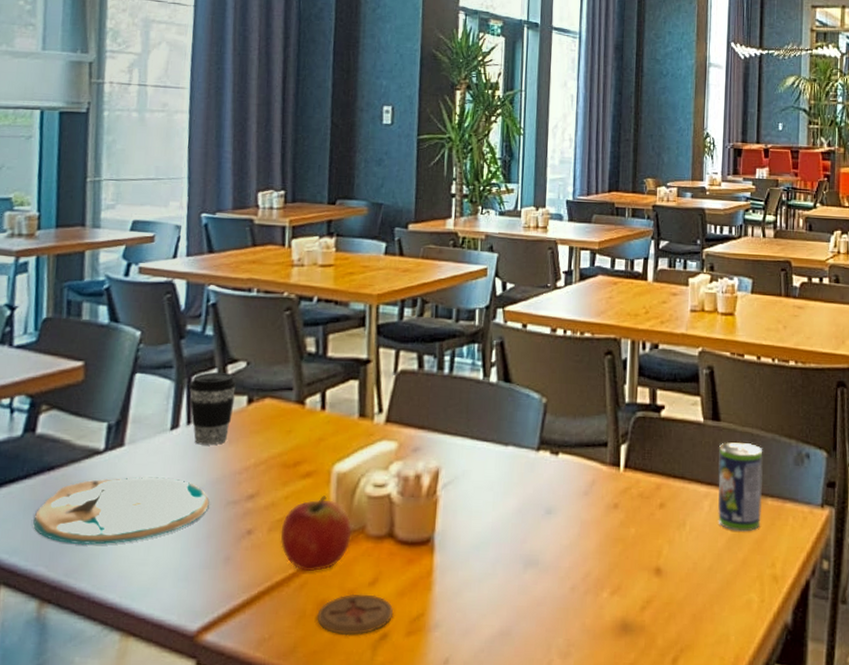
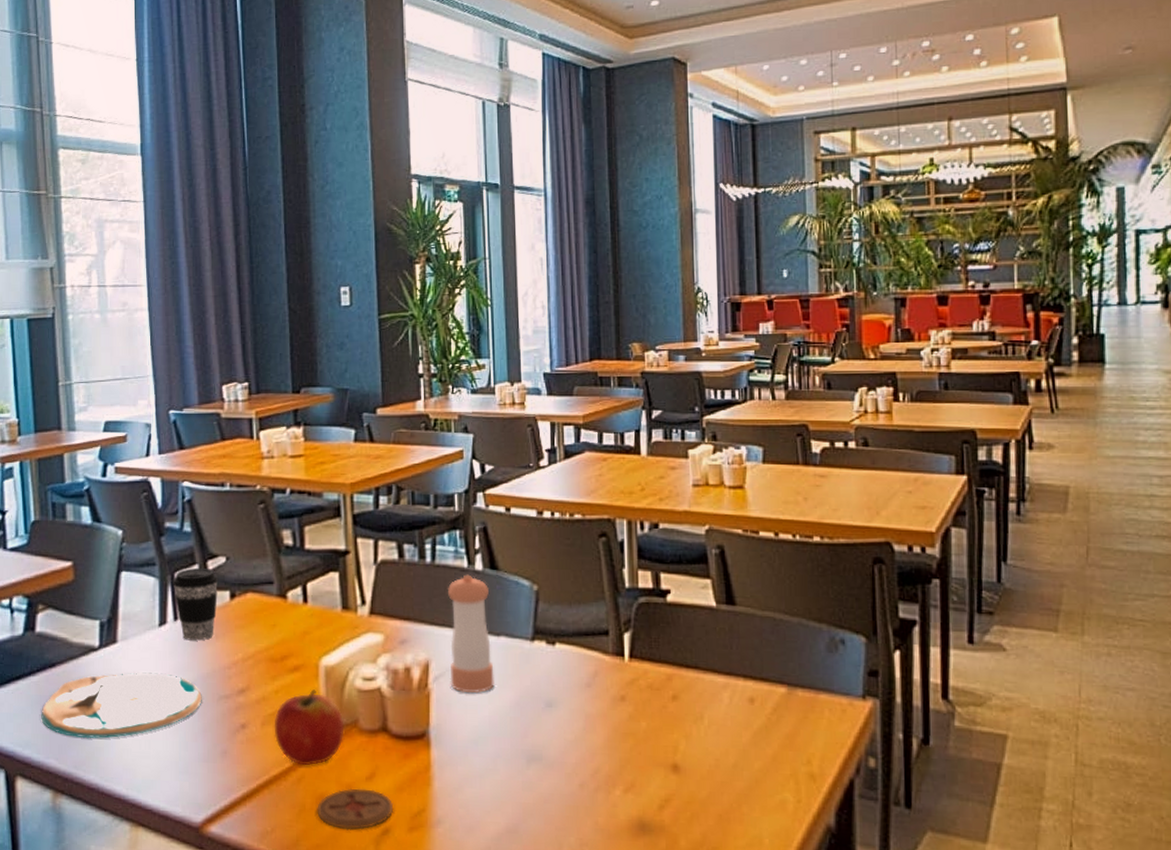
pepper shaker: none [457,386,501,501] -> present [447,574,494,694]
beverage can: present [717,441,763,532] -> none [737,627,791,726]

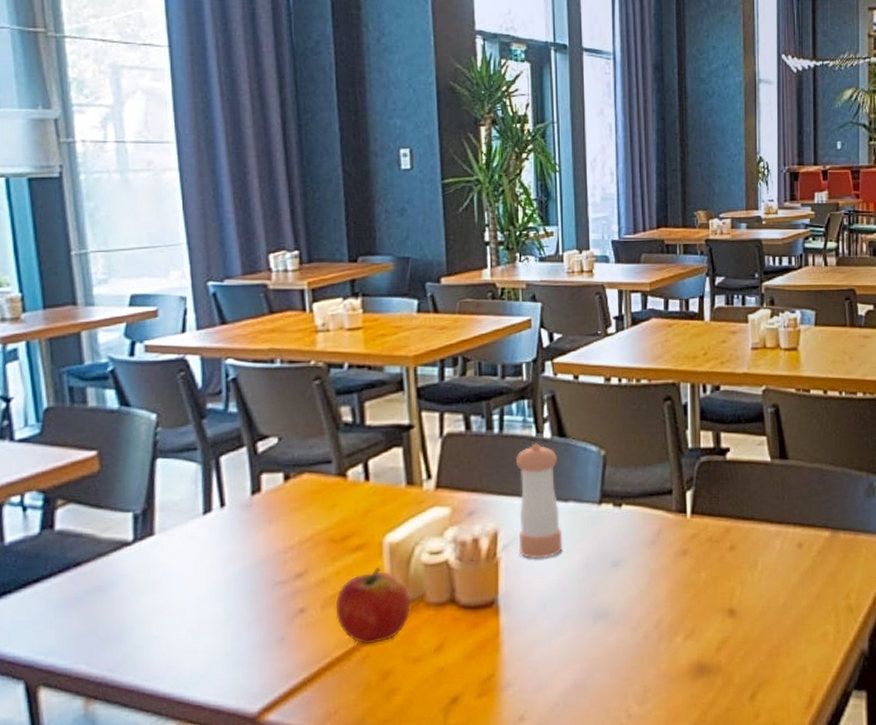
plate: present [41,672,203,739] -> none [66,563,256,639]
coffee cup: present [172,568,219,641] -> none [217,451,270,527]
coaster: present [317,788,394,831] -> none [383,660,463,703]

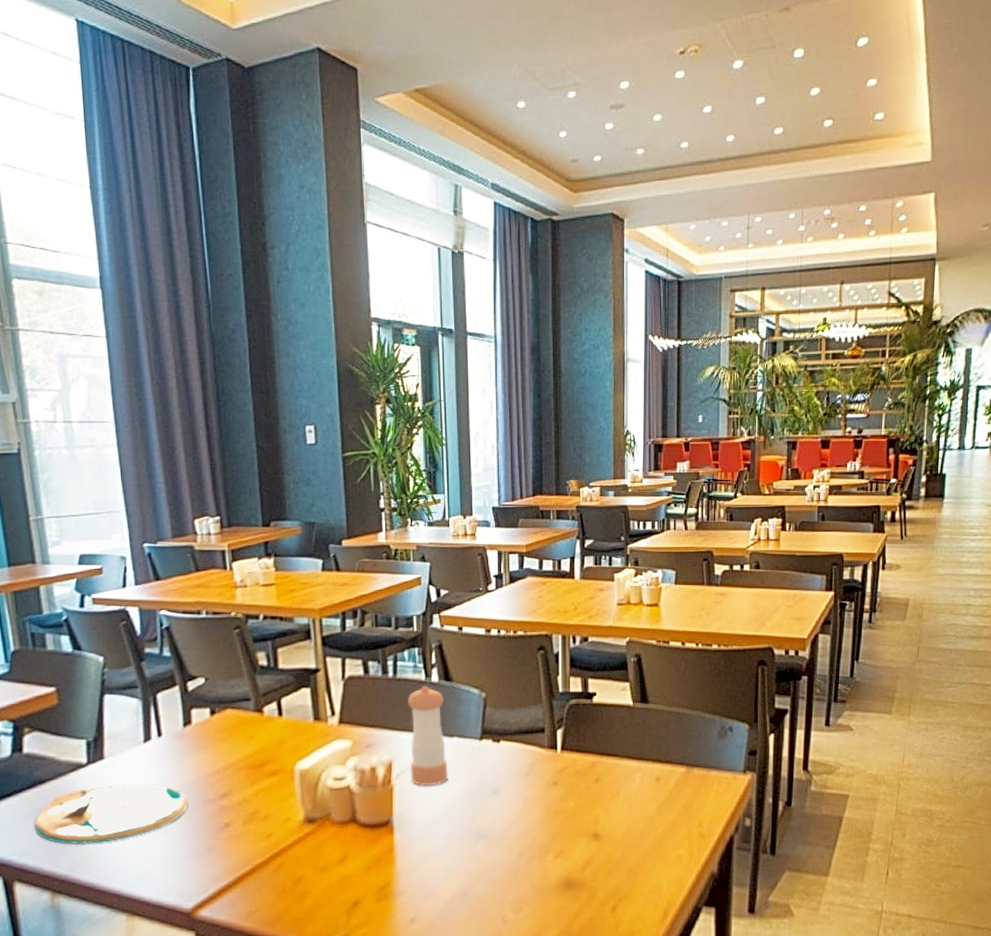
plate: none [66,563,256,639] -> present [34,783,189,845]
apple: present [335,567,411,644] -> none [255,790,319,854]

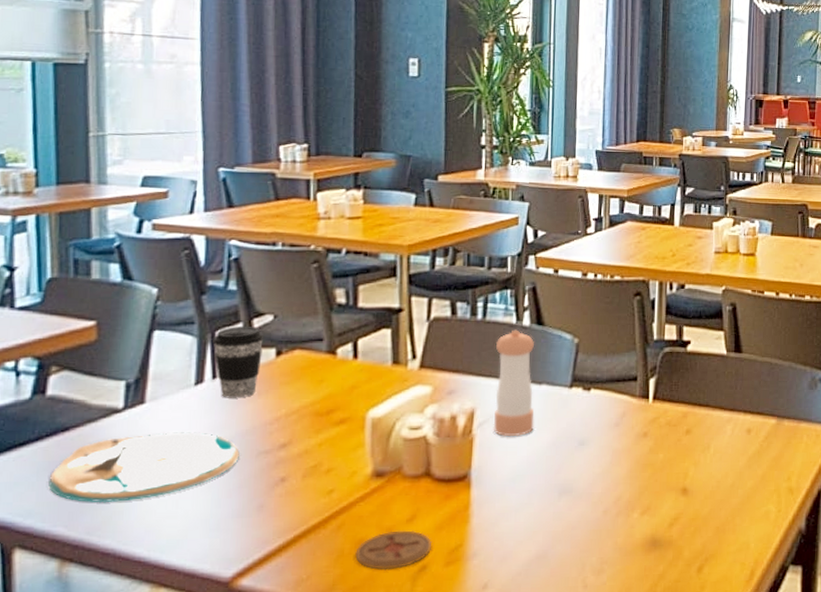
coffee cup: none [155,689,199,754] -> present [212,327,264,398]
coaster: none [295,870,363,905] -> present [355,530,433,571]

